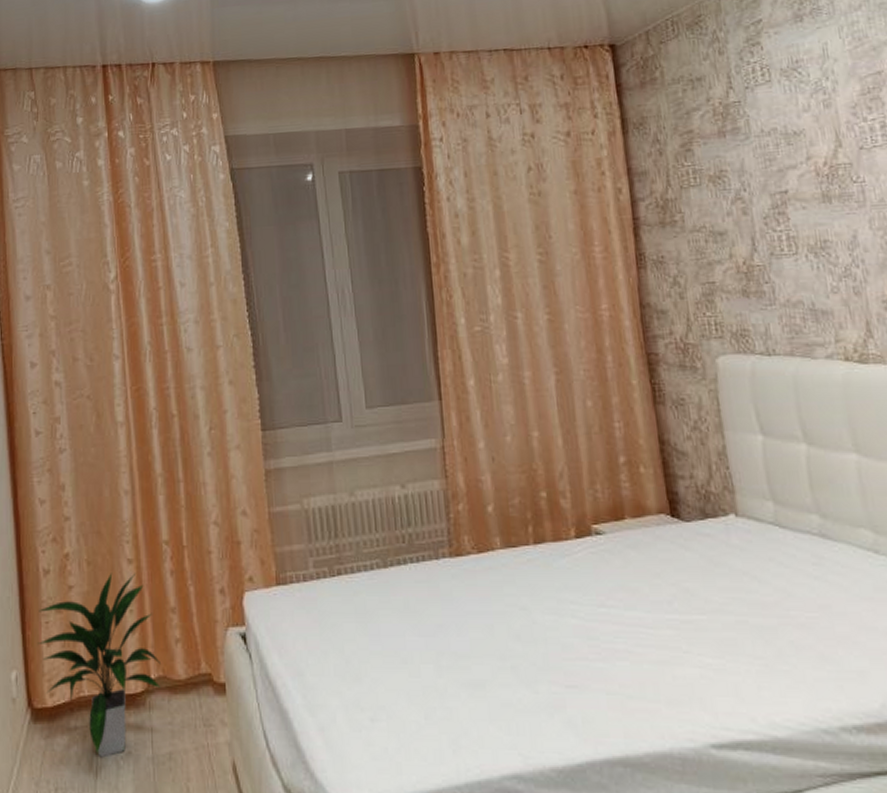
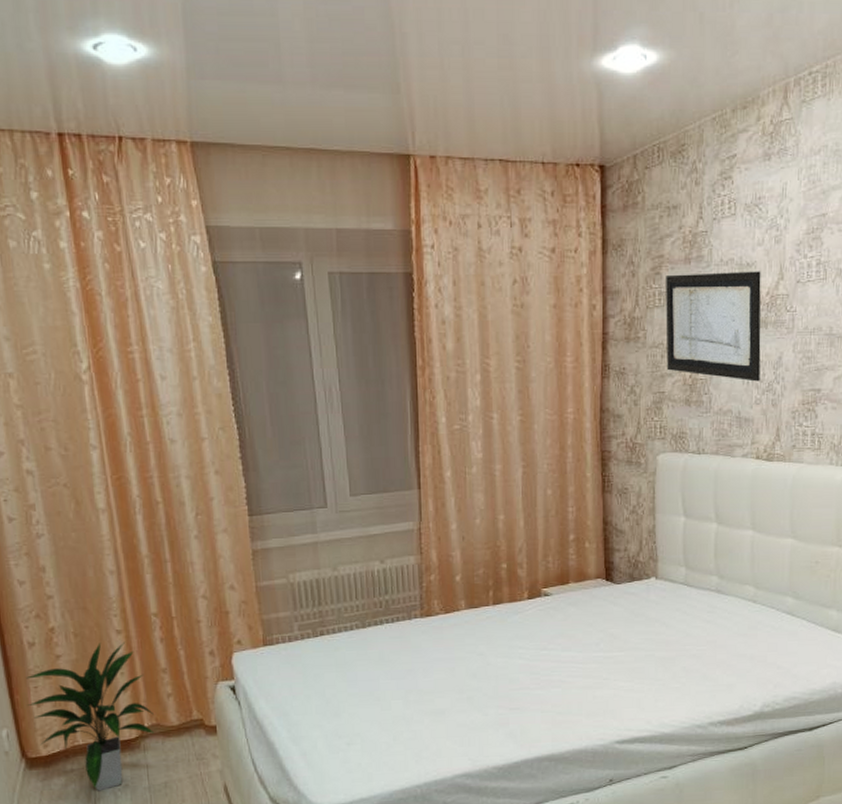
wall art: none [699,139,833,266] -> present [666,271,761,382]

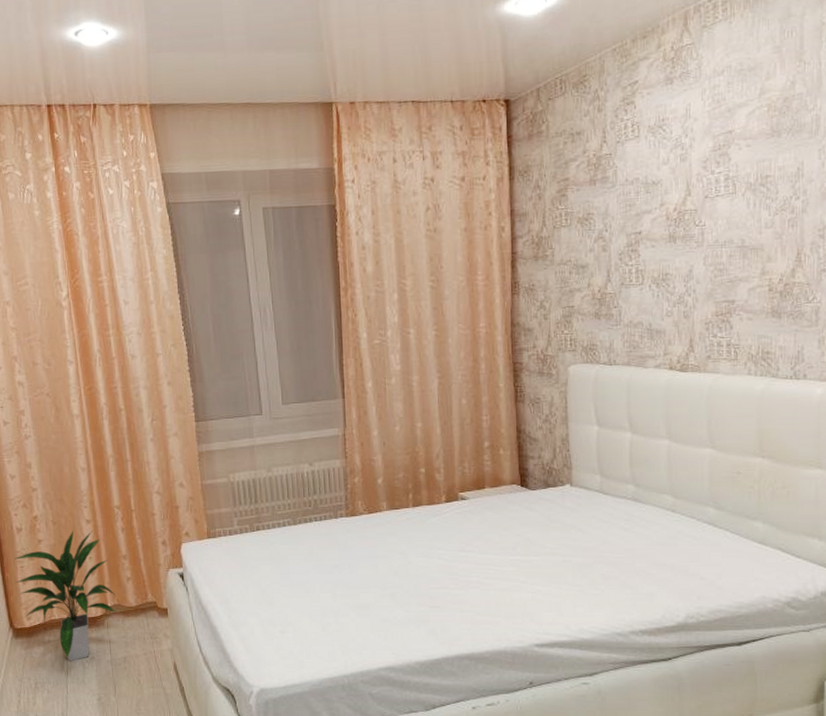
wall art: present [666,271,761,382] -> none [572,188,670,295]

